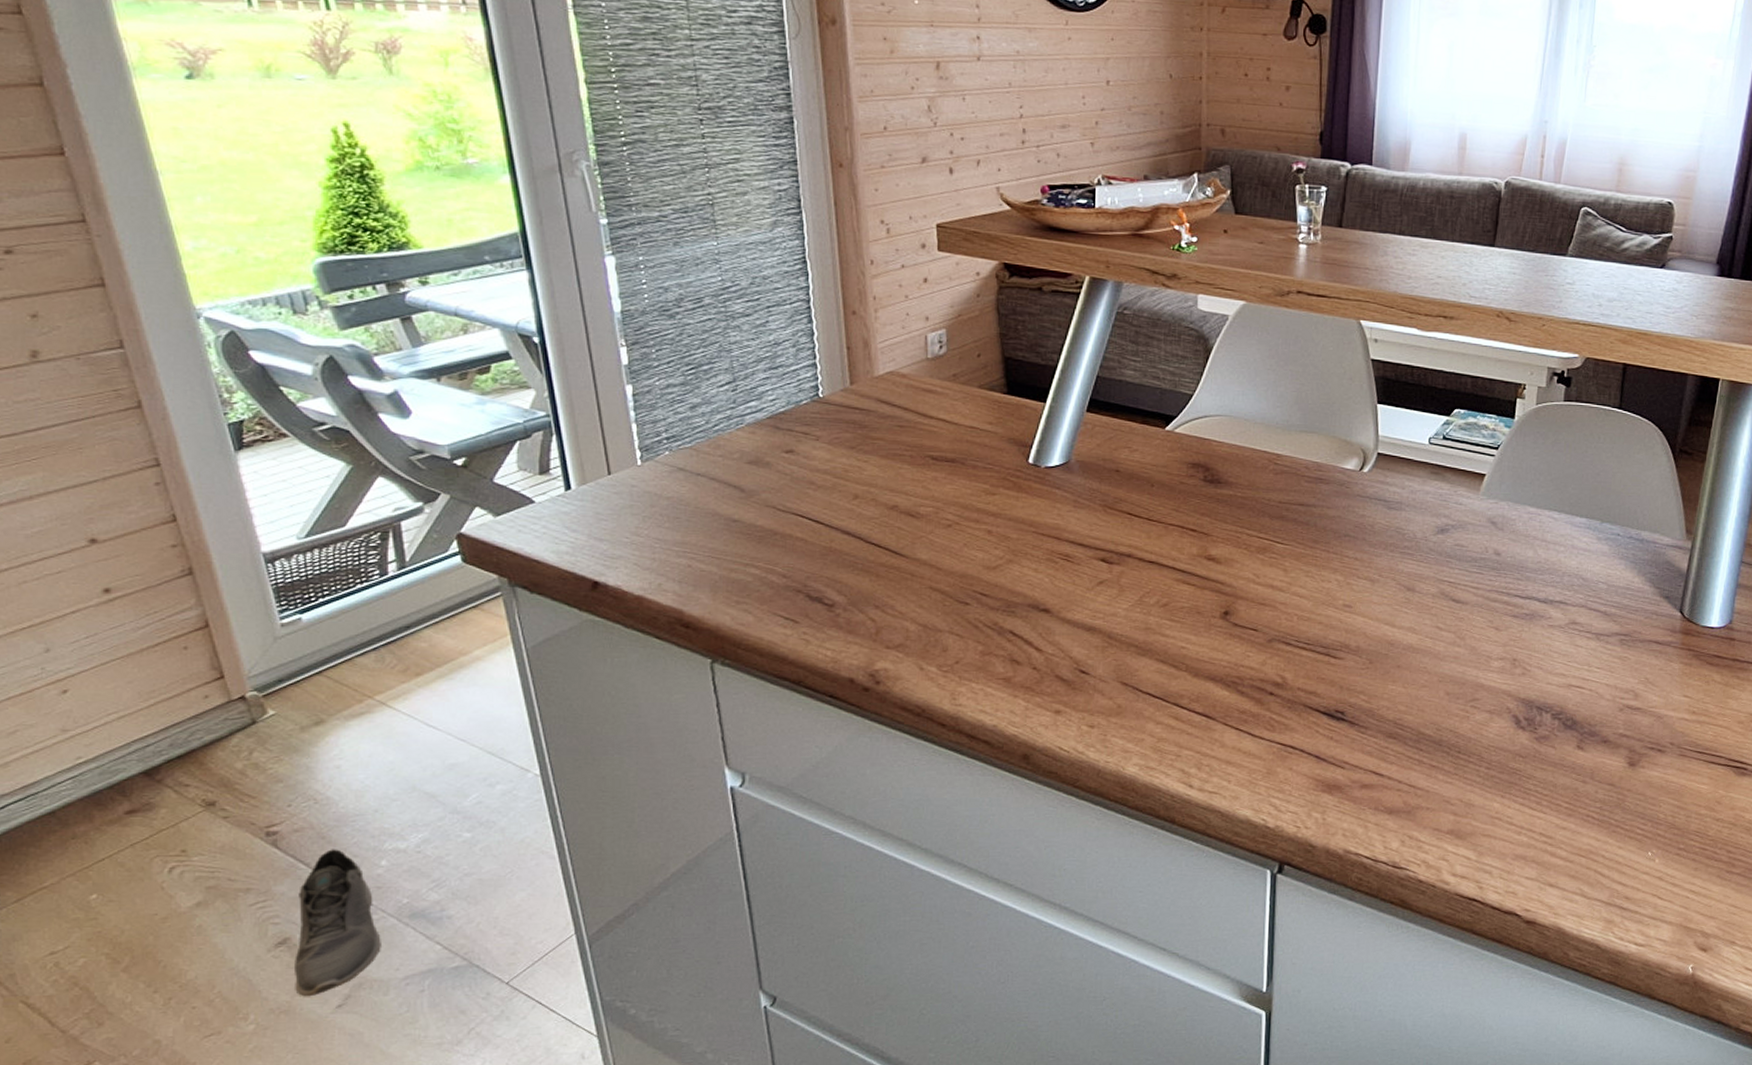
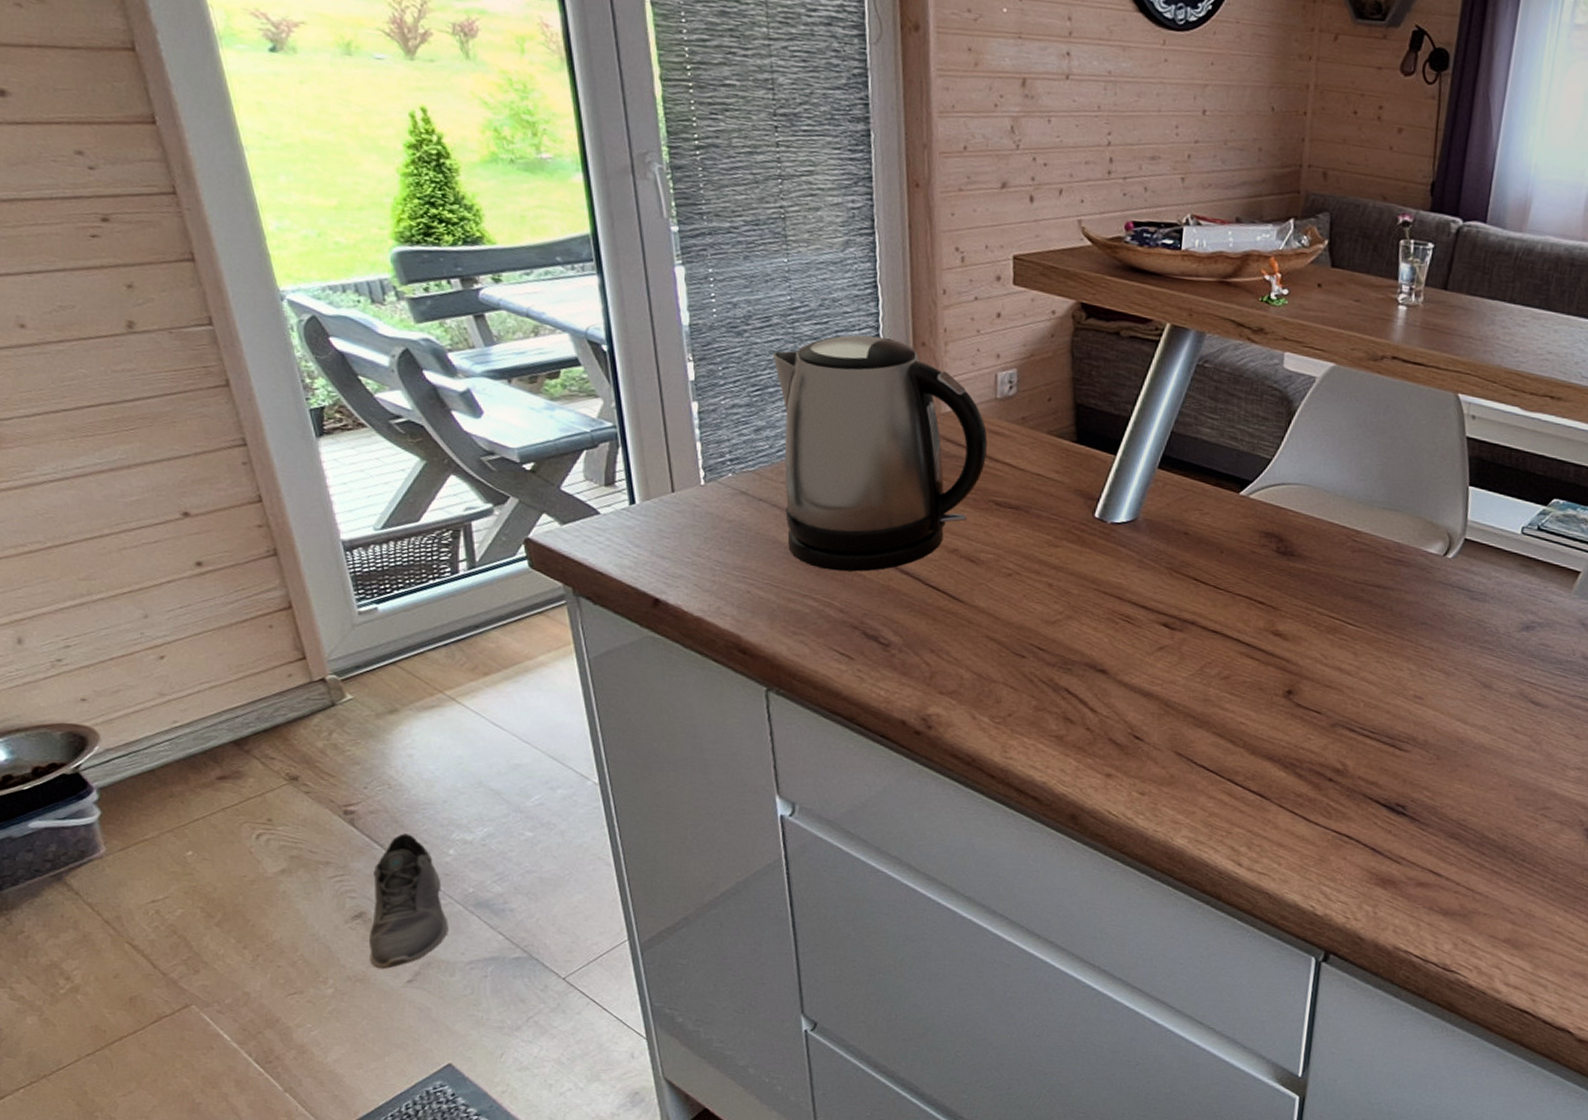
kettle: none [705,308,921,538] -> present [772,335,988,572]

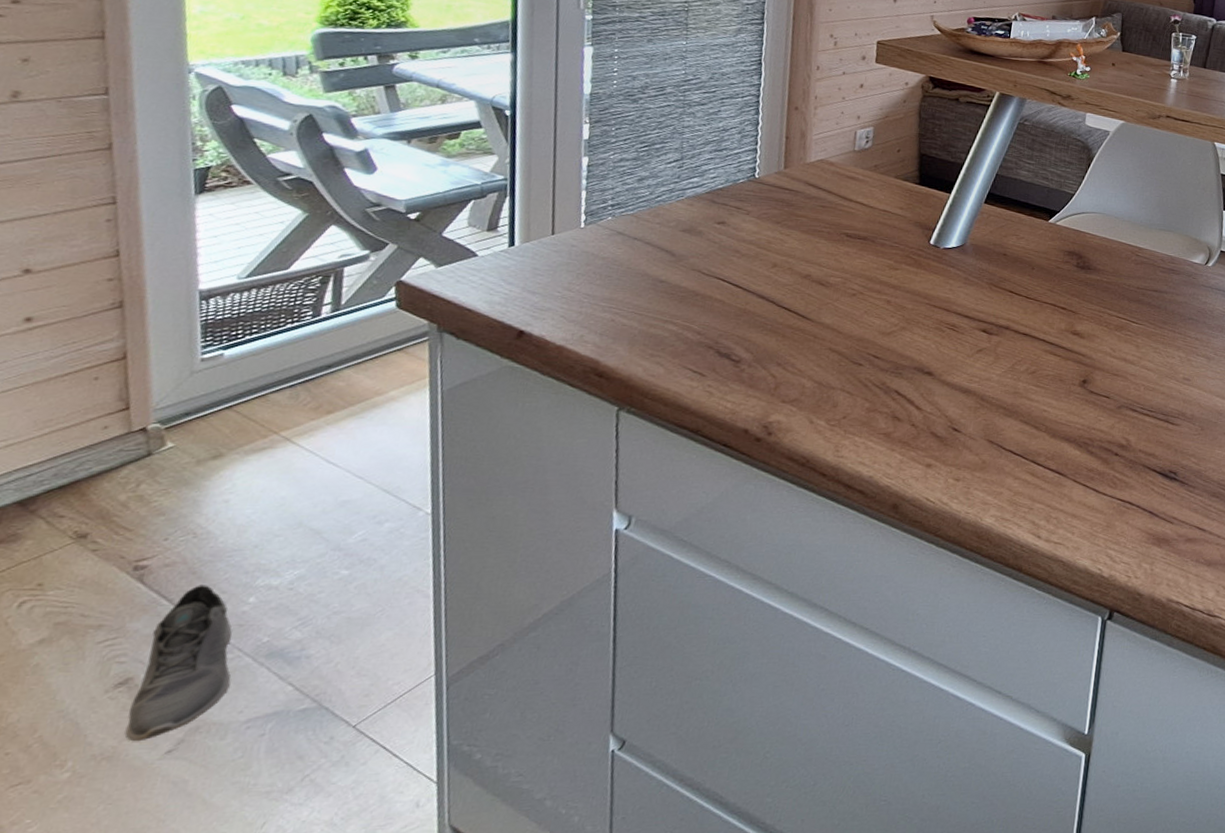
kettle: present [772,335,988,572] -> none [656,101,844,299]

